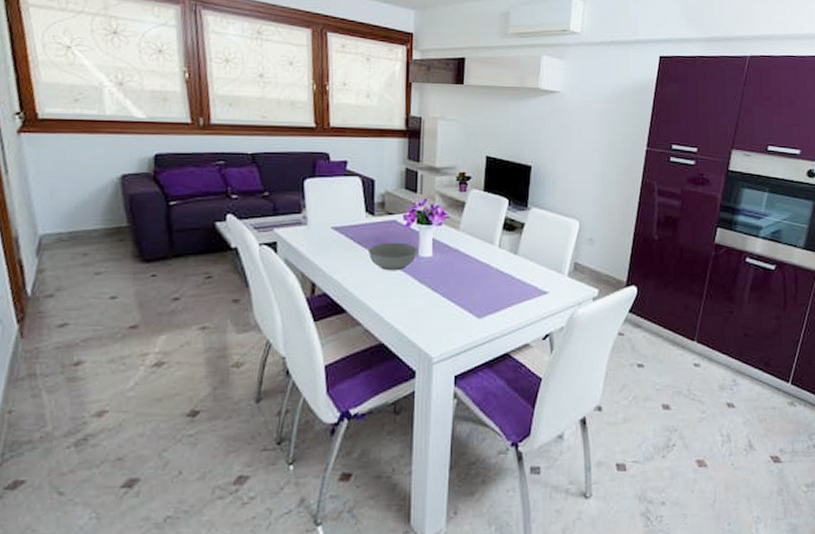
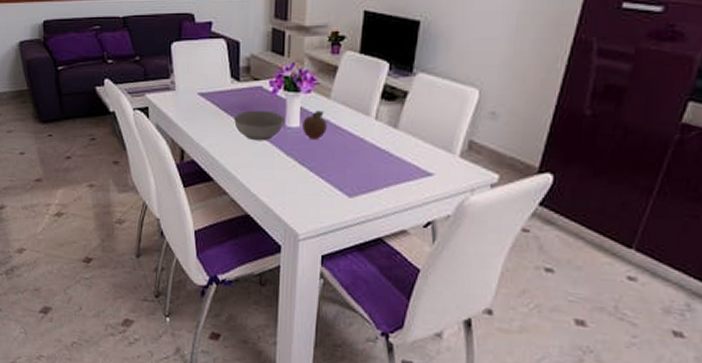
fruit: none [435,241,457,268] -> present [302,110,327,141]

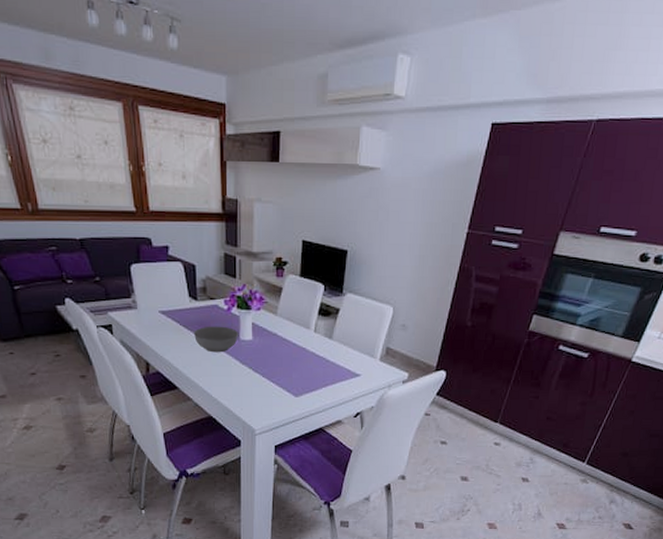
fruit: present [302,110,327,141] -> none [255,325,275,351]

